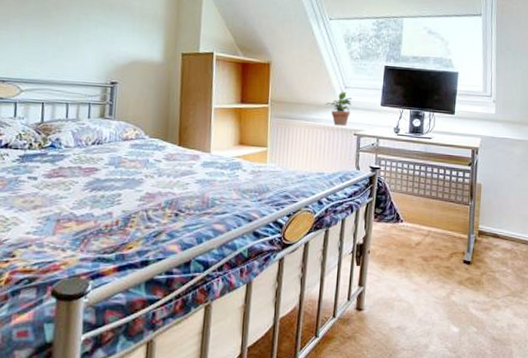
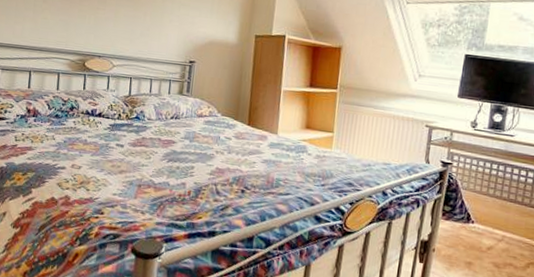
potted plant: present [325,92,352,127] -> none [396,80,426,117]

